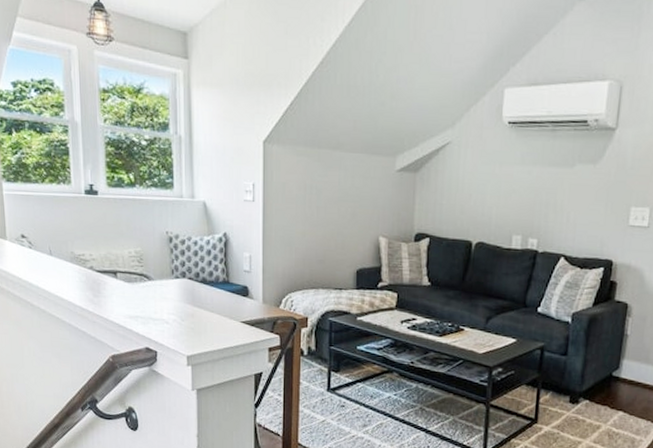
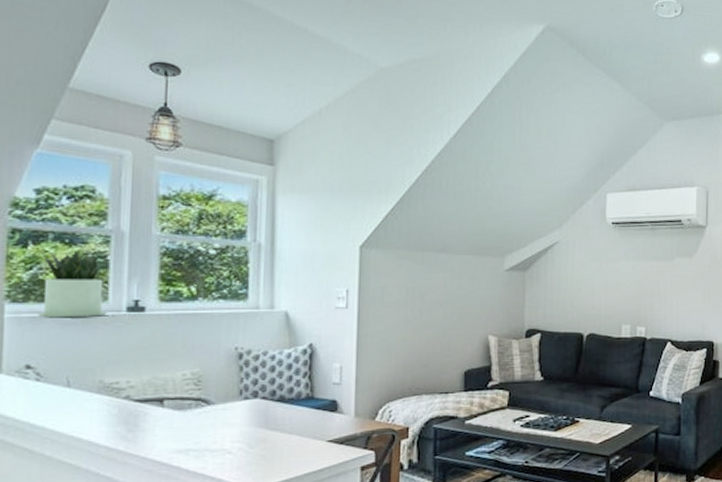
planter: none [22,139,72,198] -> present [36,251,107,318]

